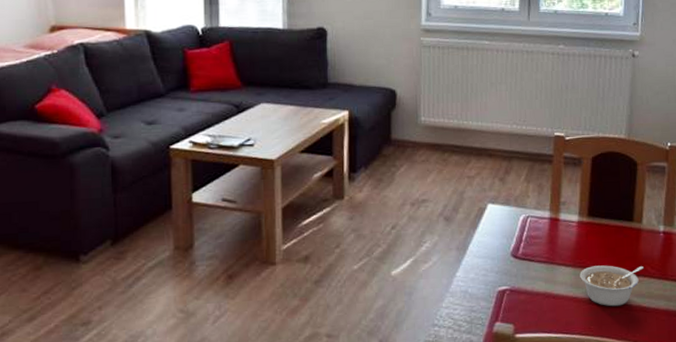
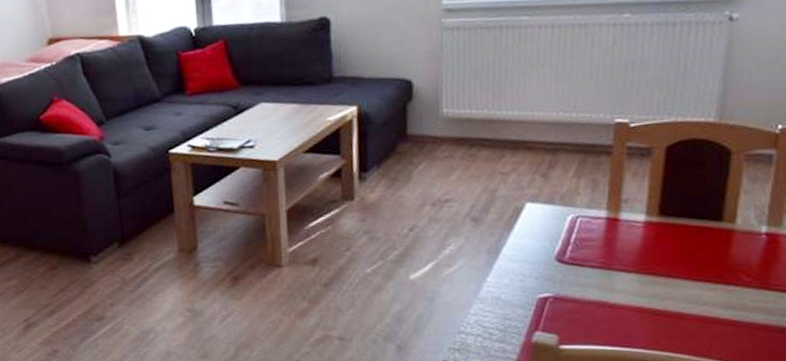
legume: present [580,265,645,307] -> none [646,271,737,319]

